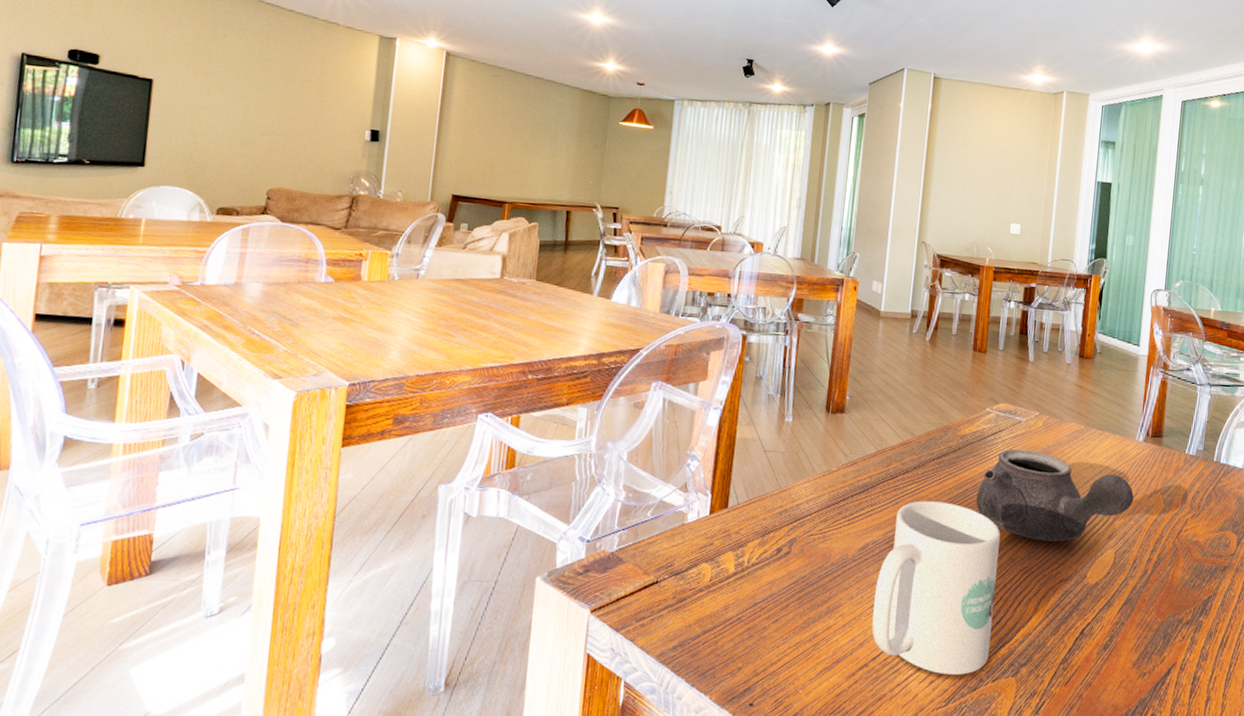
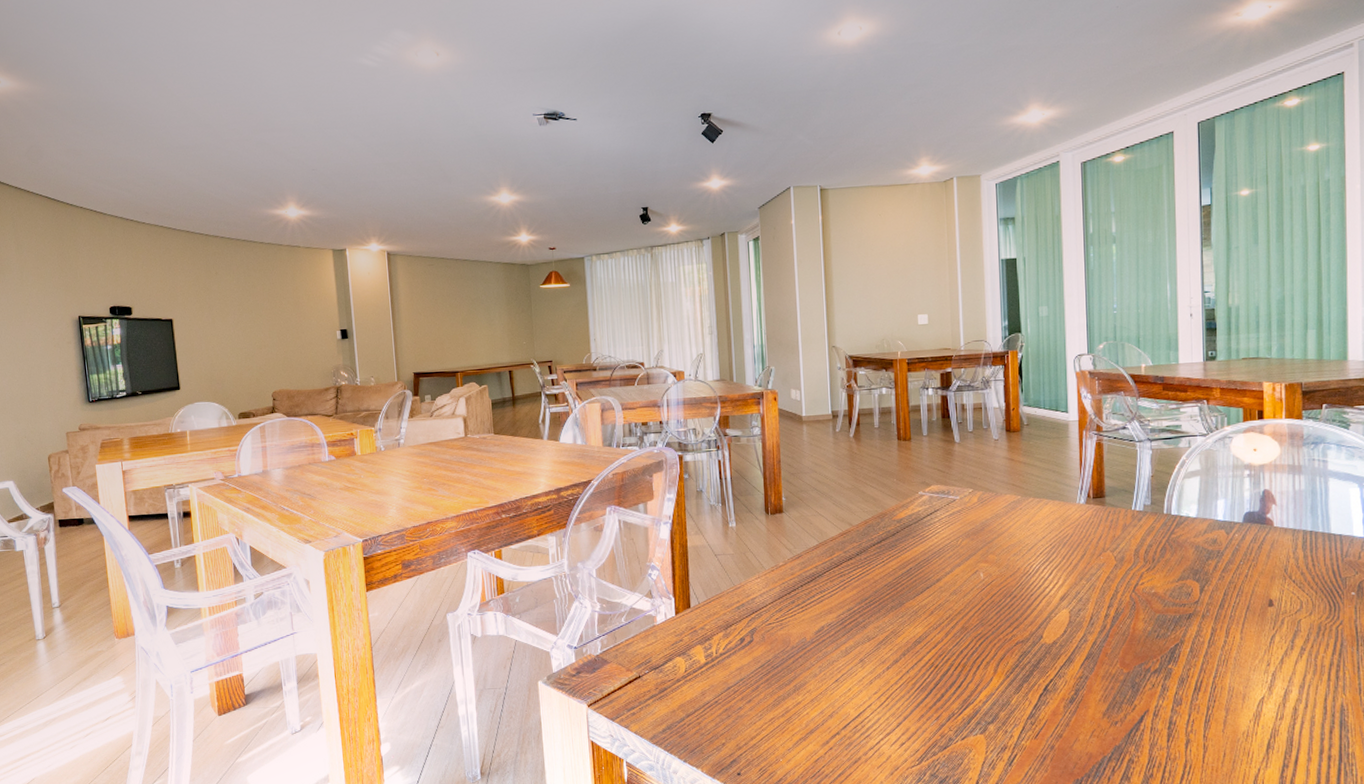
mug: present [872,501,1000,676] -> none [836,582,955,737]
teapot: present [976,449,1134,542] -> none [921,525,1082,608]

